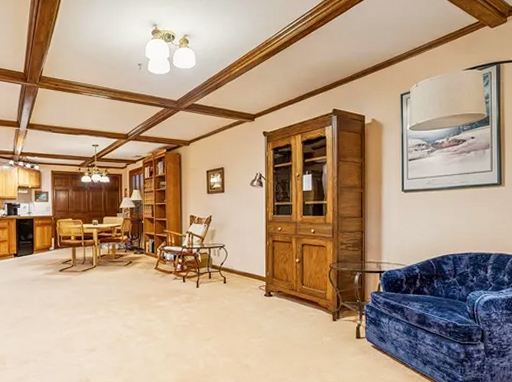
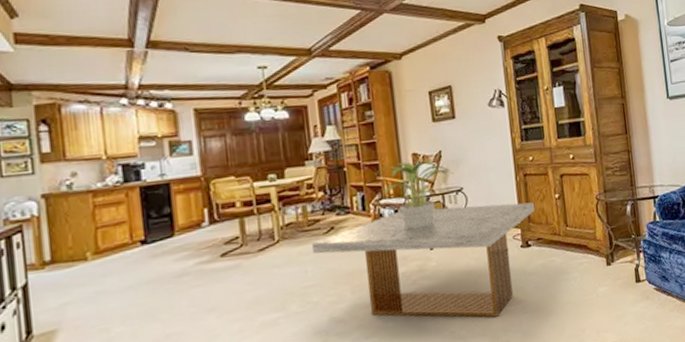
coffee table: none [116,256,279,345] -> present [311,202,535,318]
potted plant: none [162,221,219,270] -> present [374,160,454,229]

